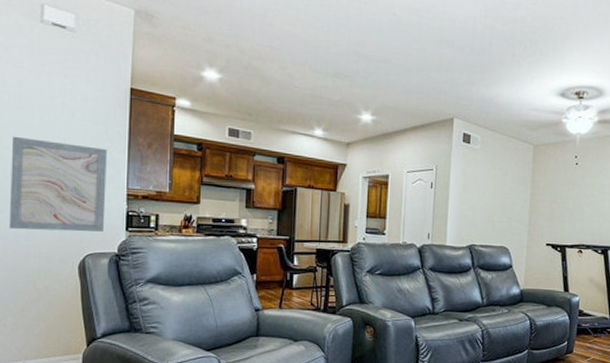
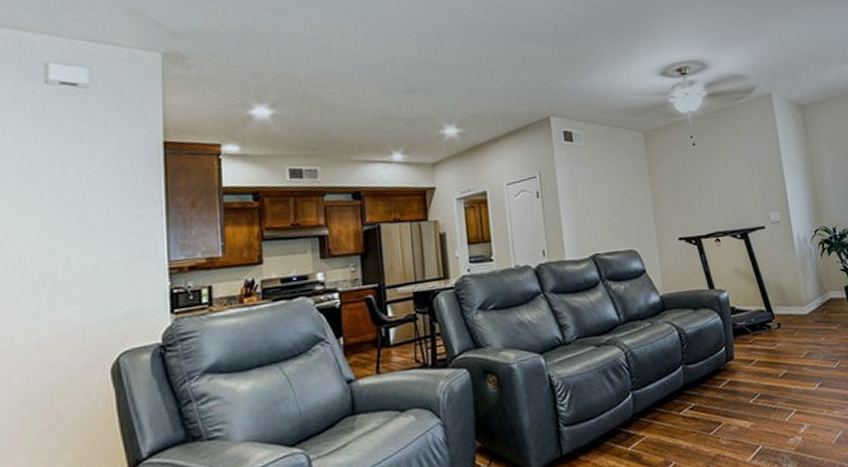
wall art: present [8,136,107,232] -> none [13,217,142,339]

